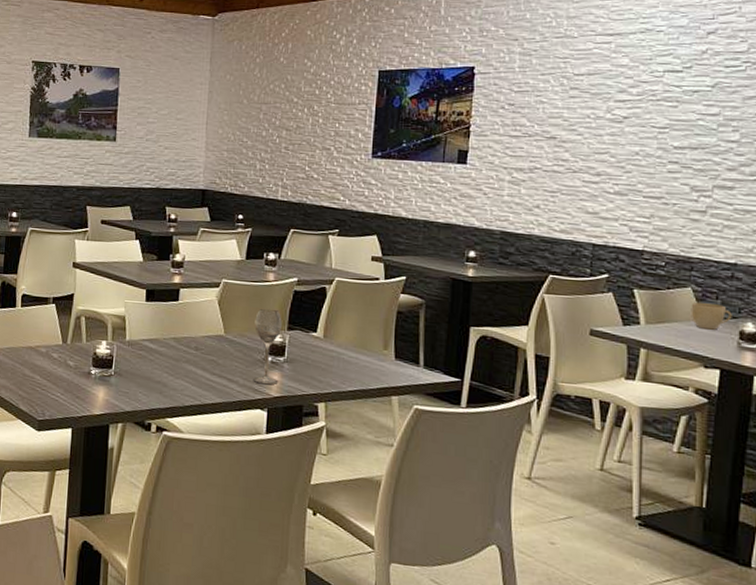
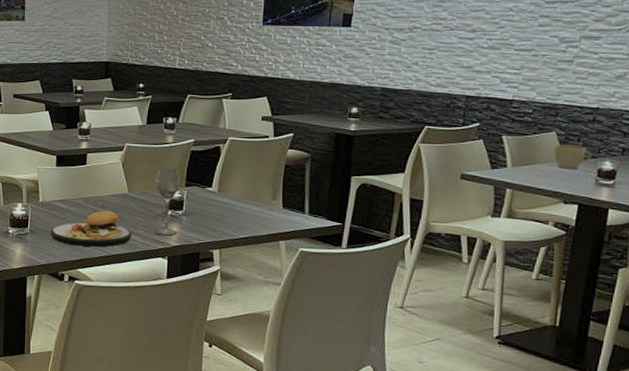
plate: none [136,338,228,395] -> present [50,198,132,247]

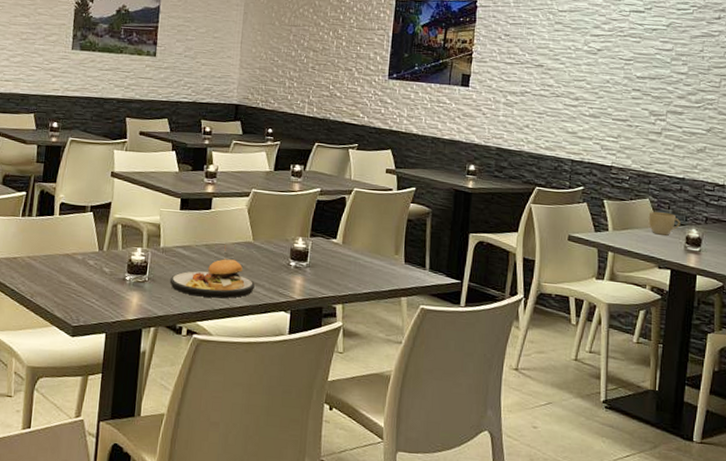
wineglass: present [154,168,181,236] -> none [278,216,307,289]

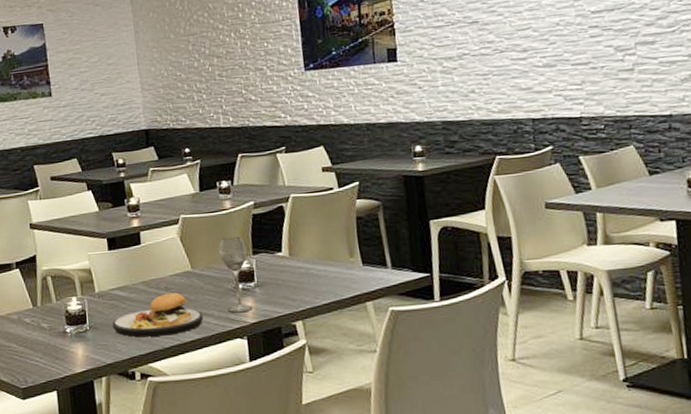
wineglass: none [278,216,307,289] -> present [219,236,253,313]
cup: present [649,211,680,236] -> none [637,157,677,185]

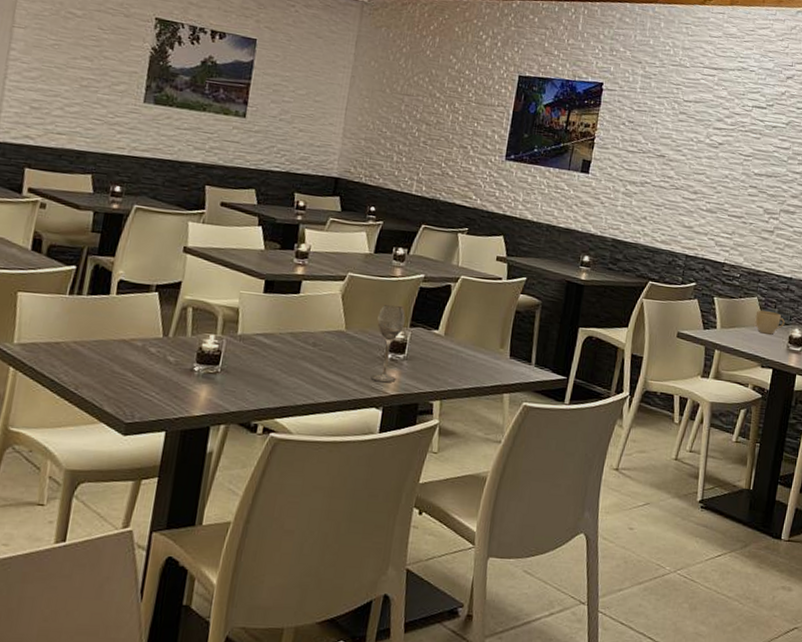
plate: present [112,279,203,338] -> none [246,334,345,393]
cup: none [637,157,677,185] -> present [756,310,785,335]

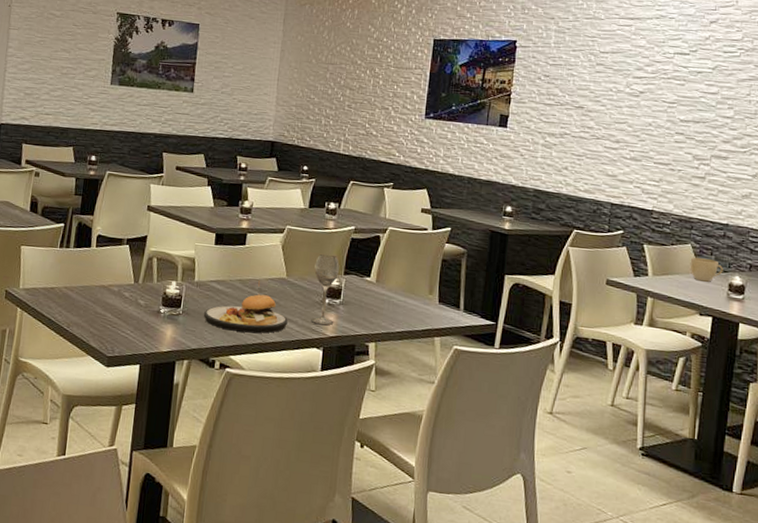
plate: none [246,334,345,393] -> present [203,281,288,334]

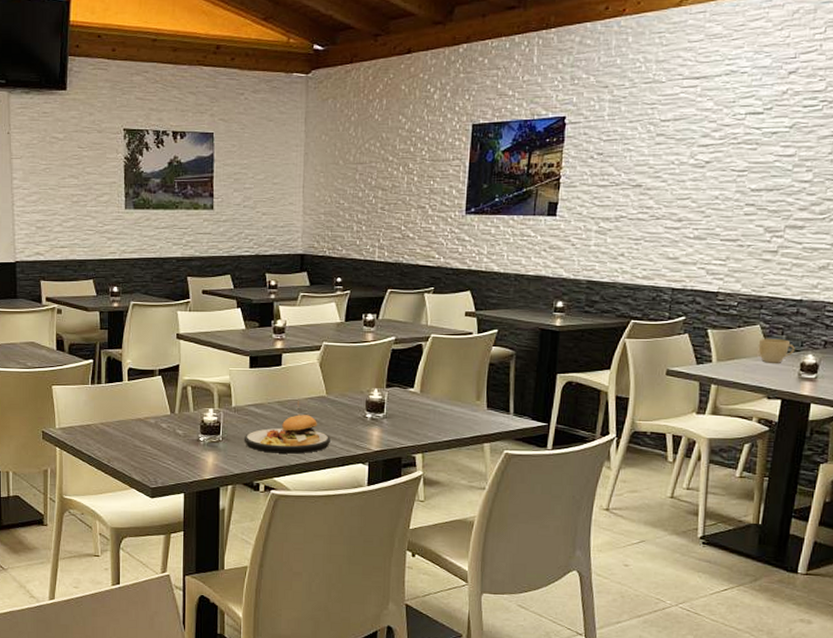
wineglass: present [311,254,340,326] -> none [354,368,382,440]

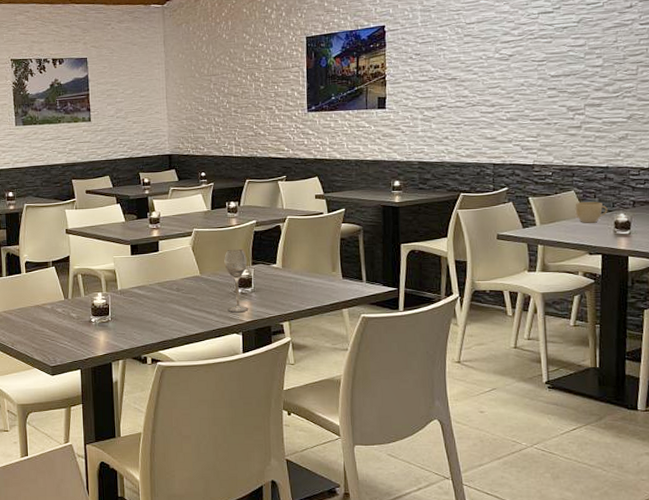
plate: present [243,401,330,454] -> none [130,281,207,329]
wineglass: none [354,368,382,440] -> present [224,248,249,313]

